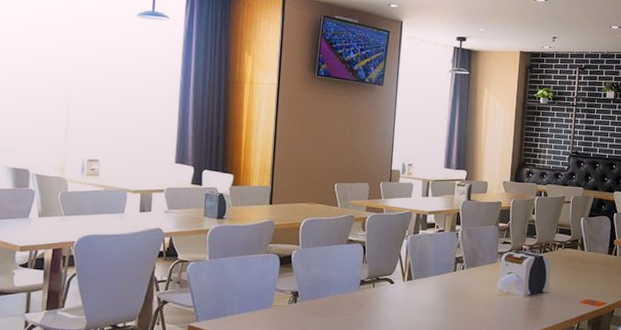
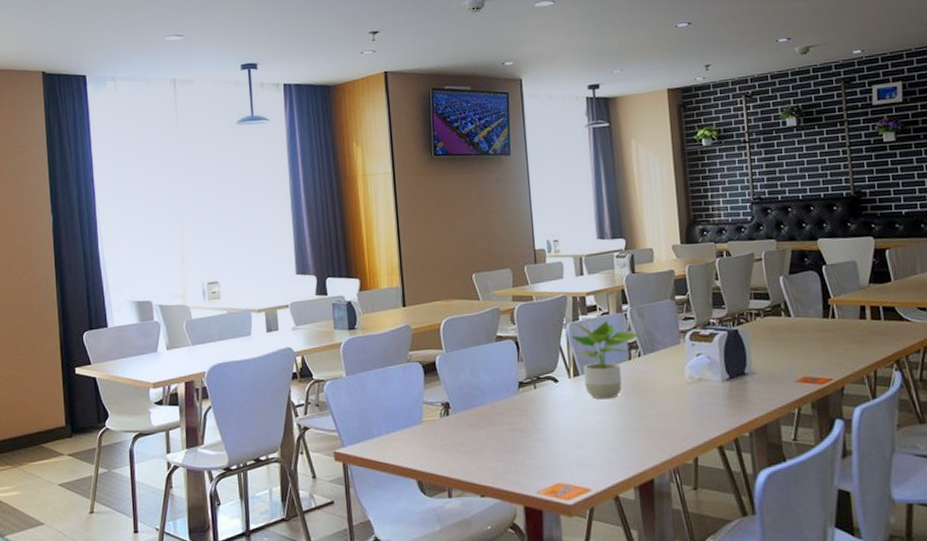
potted plant: none [410,233,467,302] -> present [571,320,641,400]

